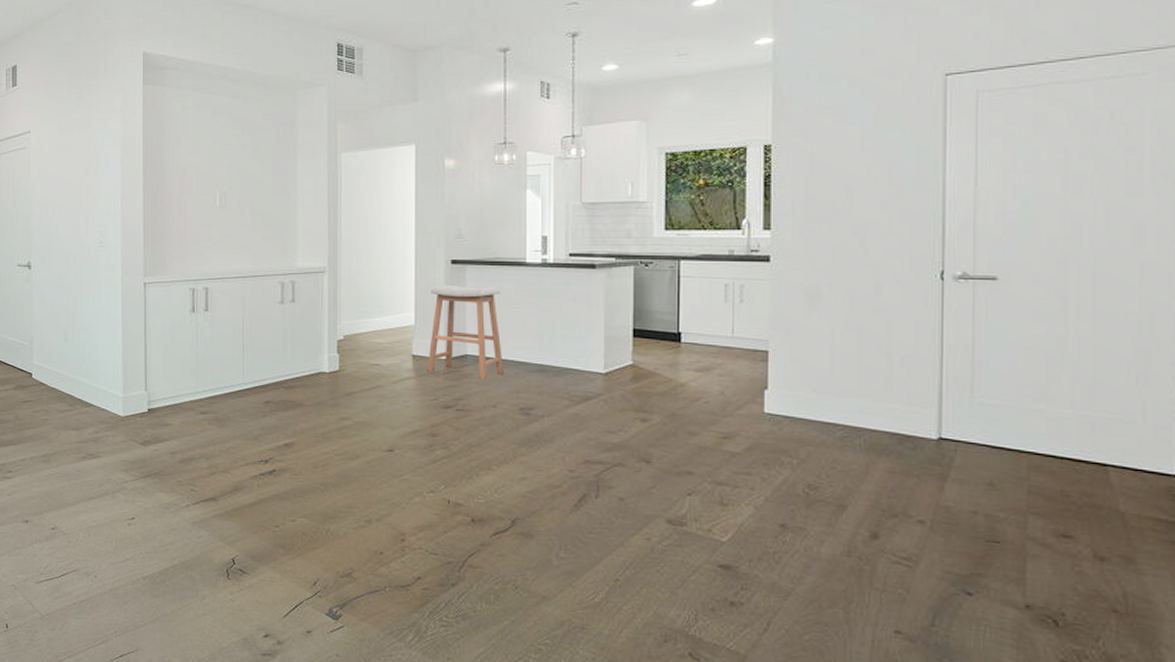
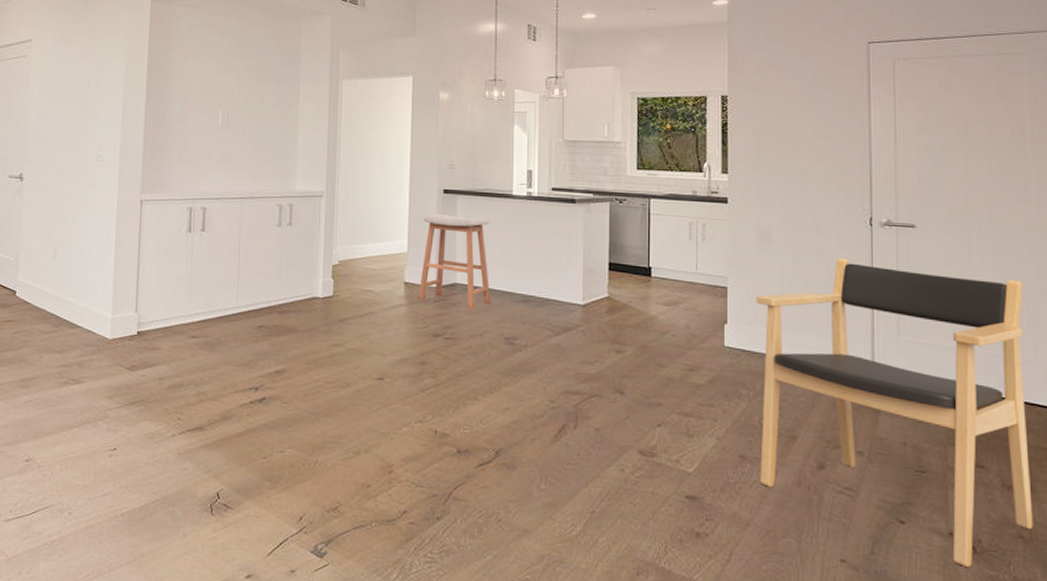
armchair: none [802,316,1131,642] -> present [756,258,1033,568]

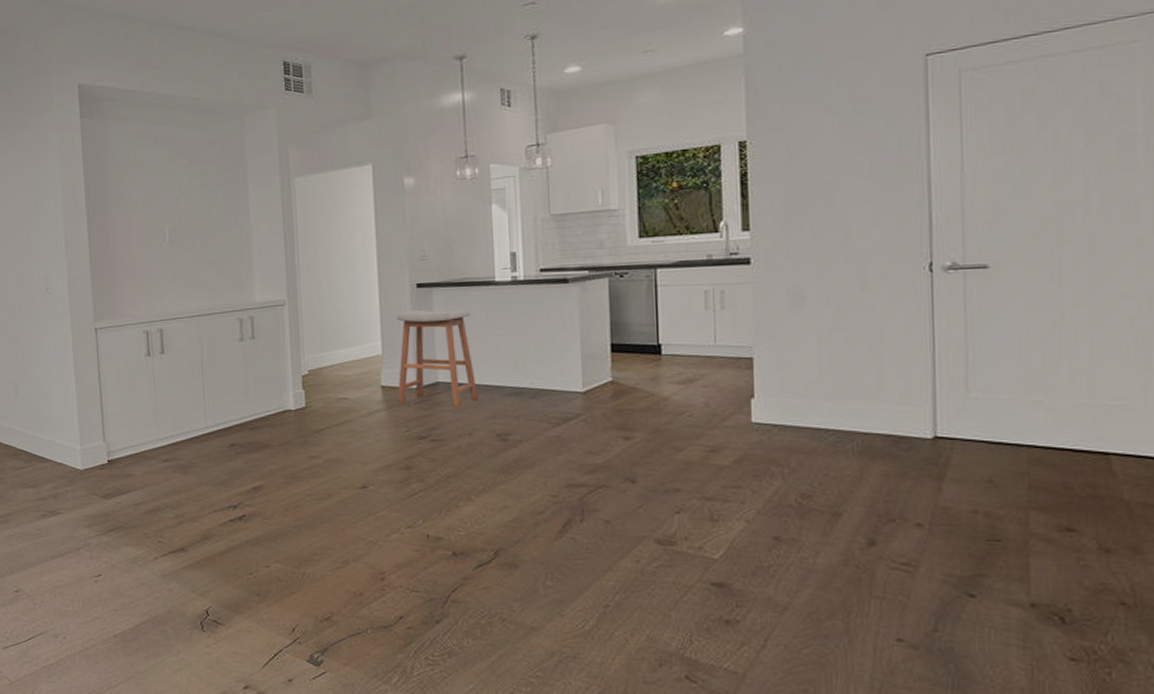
armchair: present [756,258,1033,568] -> none [788,312,1138,640]

